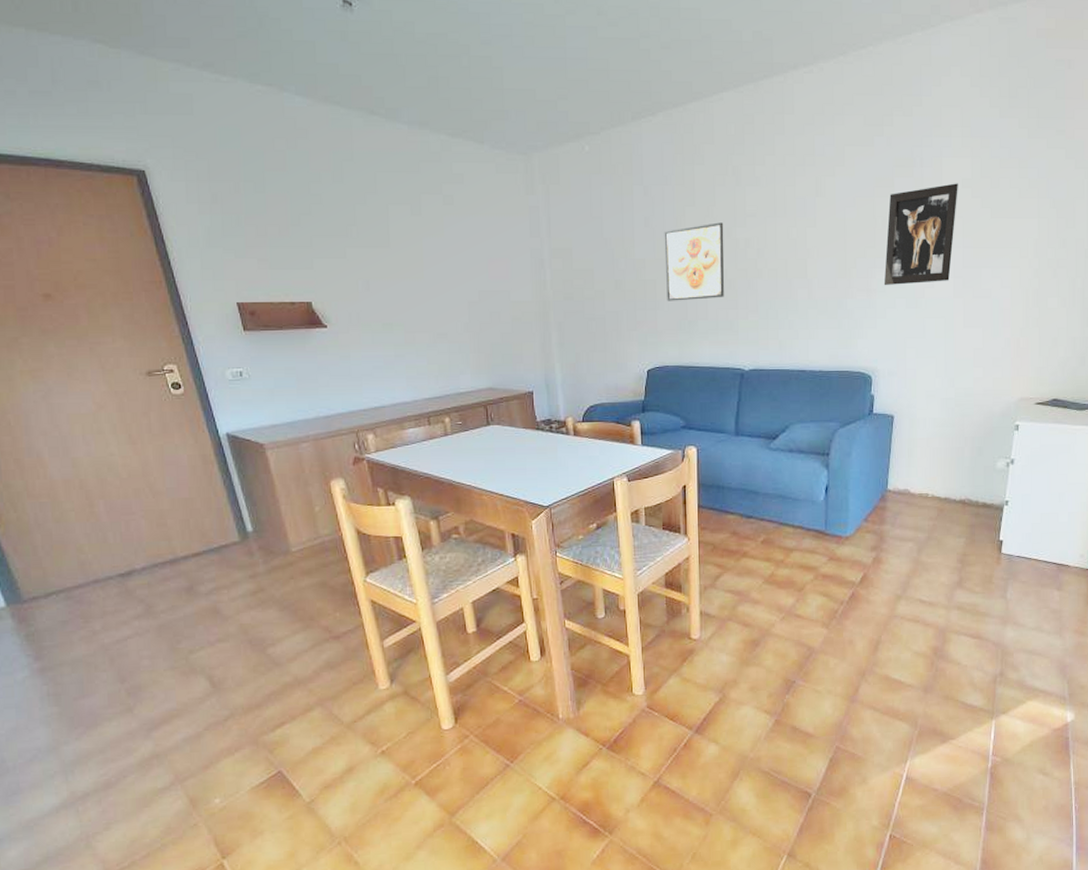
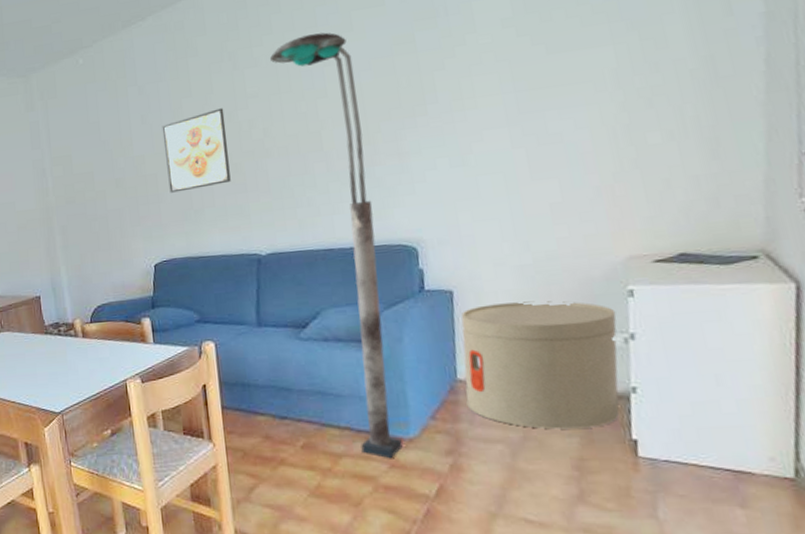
floor lamp: none [769,162,842,553] -> present [269,32,403,459]
wall art: present [883,183,958,286] -> none [411,25,503,147]
side table: none [892,429,1005,532] -> present [461,301,619,430]

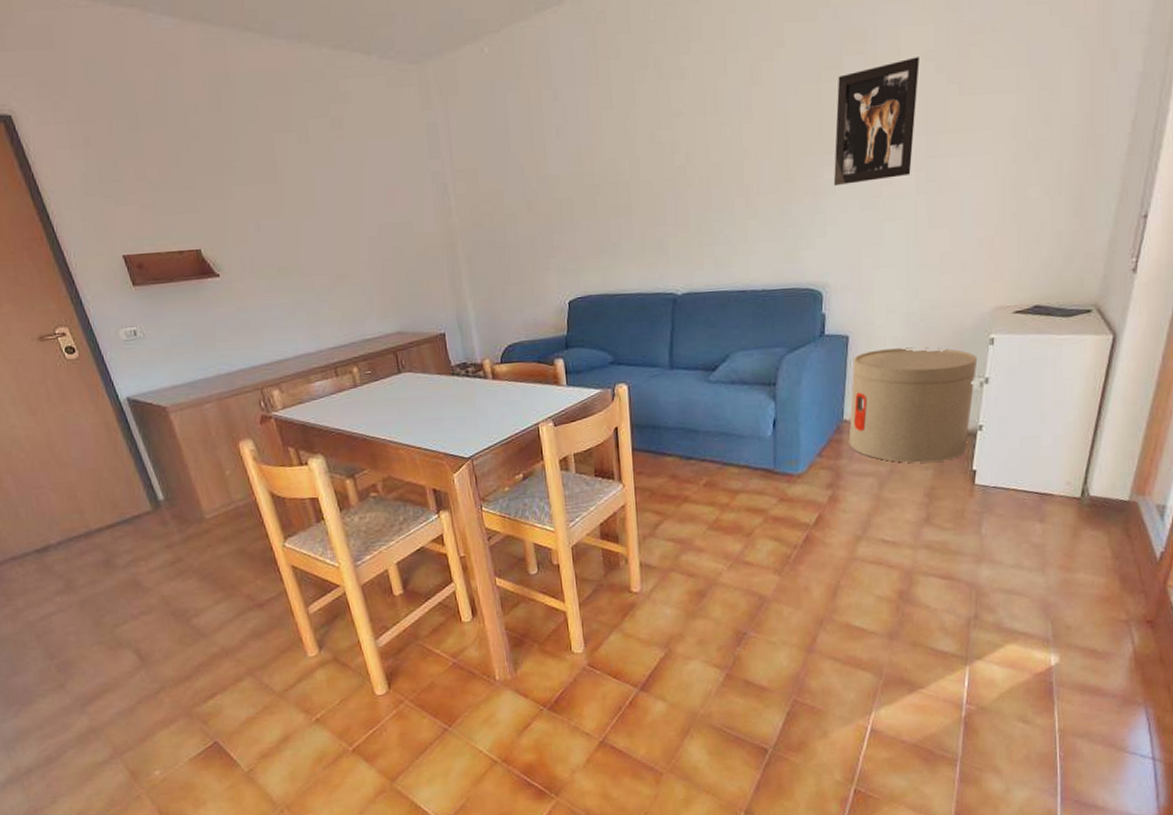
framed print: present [162,108,231,193] -> none [579,125,650,222]
floor lamp: present [269,32,403,459] -> none [696,45,792,494]
wall art: none [411,25,503,147] -> present [833,56,920,187]

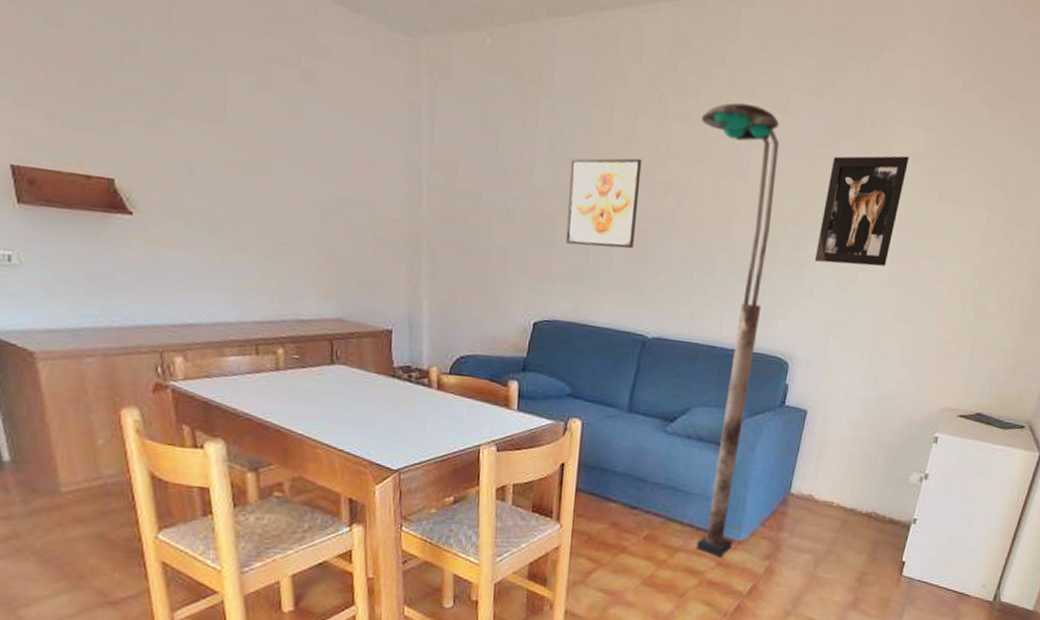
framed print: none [579,125,650,222] -> present [566,158,642,249]
floor lamp: none [696,45,792,494] -> present [696,103,780,558]
side table: present [848,347,978,463] -> none [792,429,921,548]

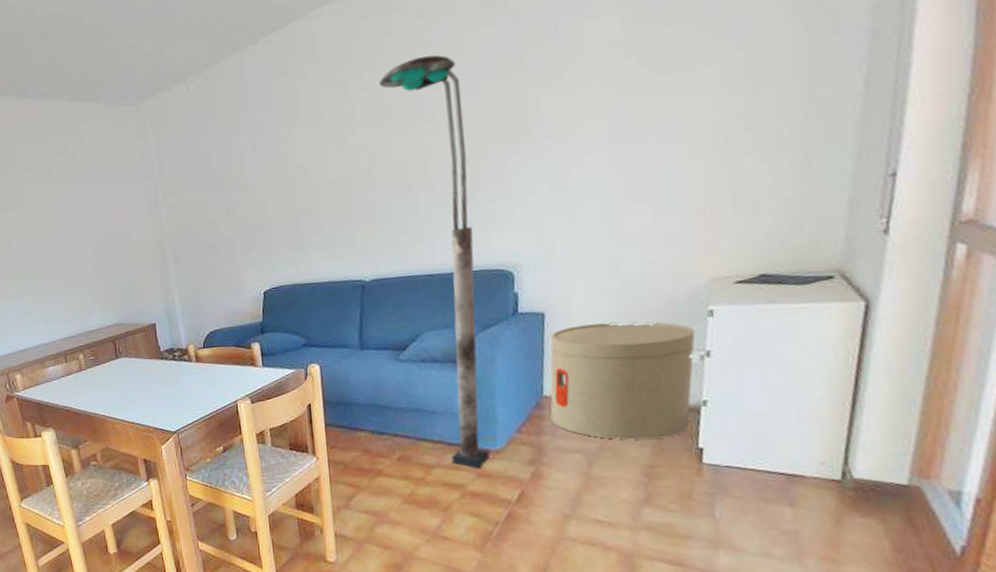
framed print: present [566,158,642,249] -> none [271,135,338,222]
side table: none [792,429,921,548] -> present [550,321,695,440]
wall art: present [814,155,909,266] -> none [519,45,606,173]

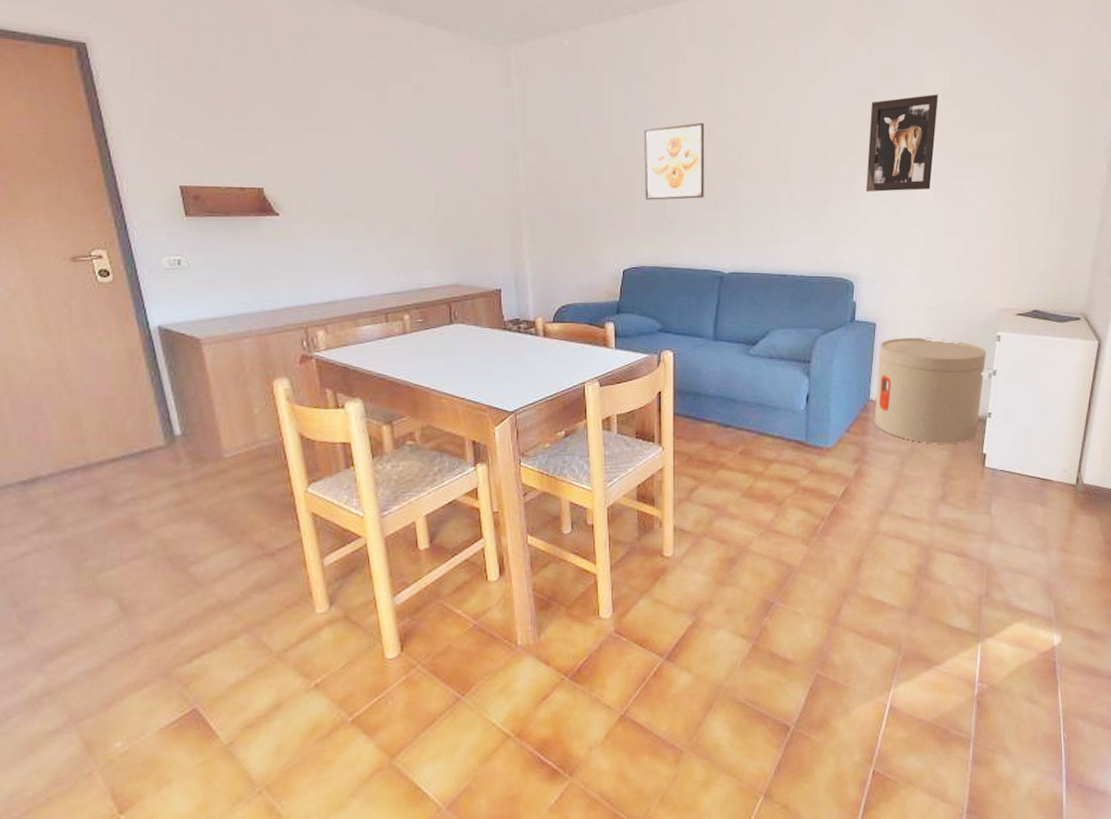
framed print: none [271,135,338,222] -> present [643,122,705,200]
floor lamp: present [378,54,490,469] -> none [752,67,823,465]
wall art: none [519,45,606,173] -> present [865,94,938,193]

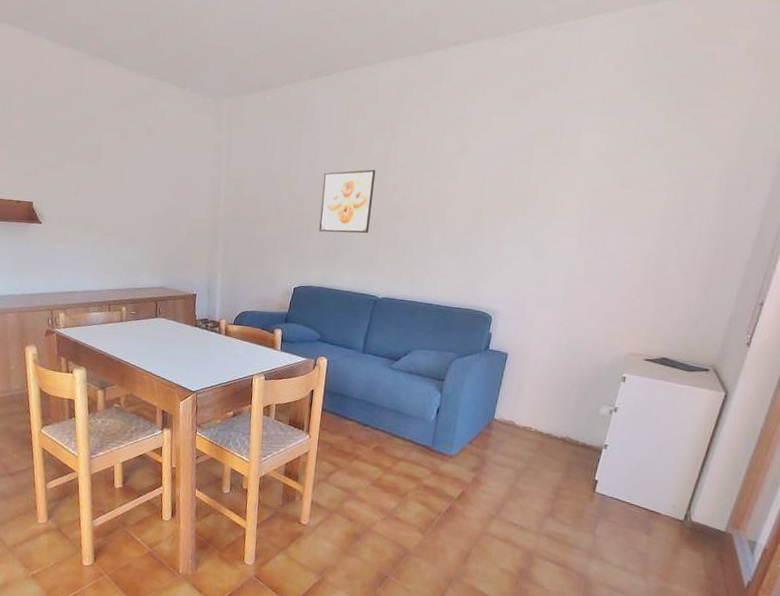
wall art: present [865,94,938,193] -> none [513,154,593,240]
side table: present [874,338,987,444] -> none [495,368,610,468]

